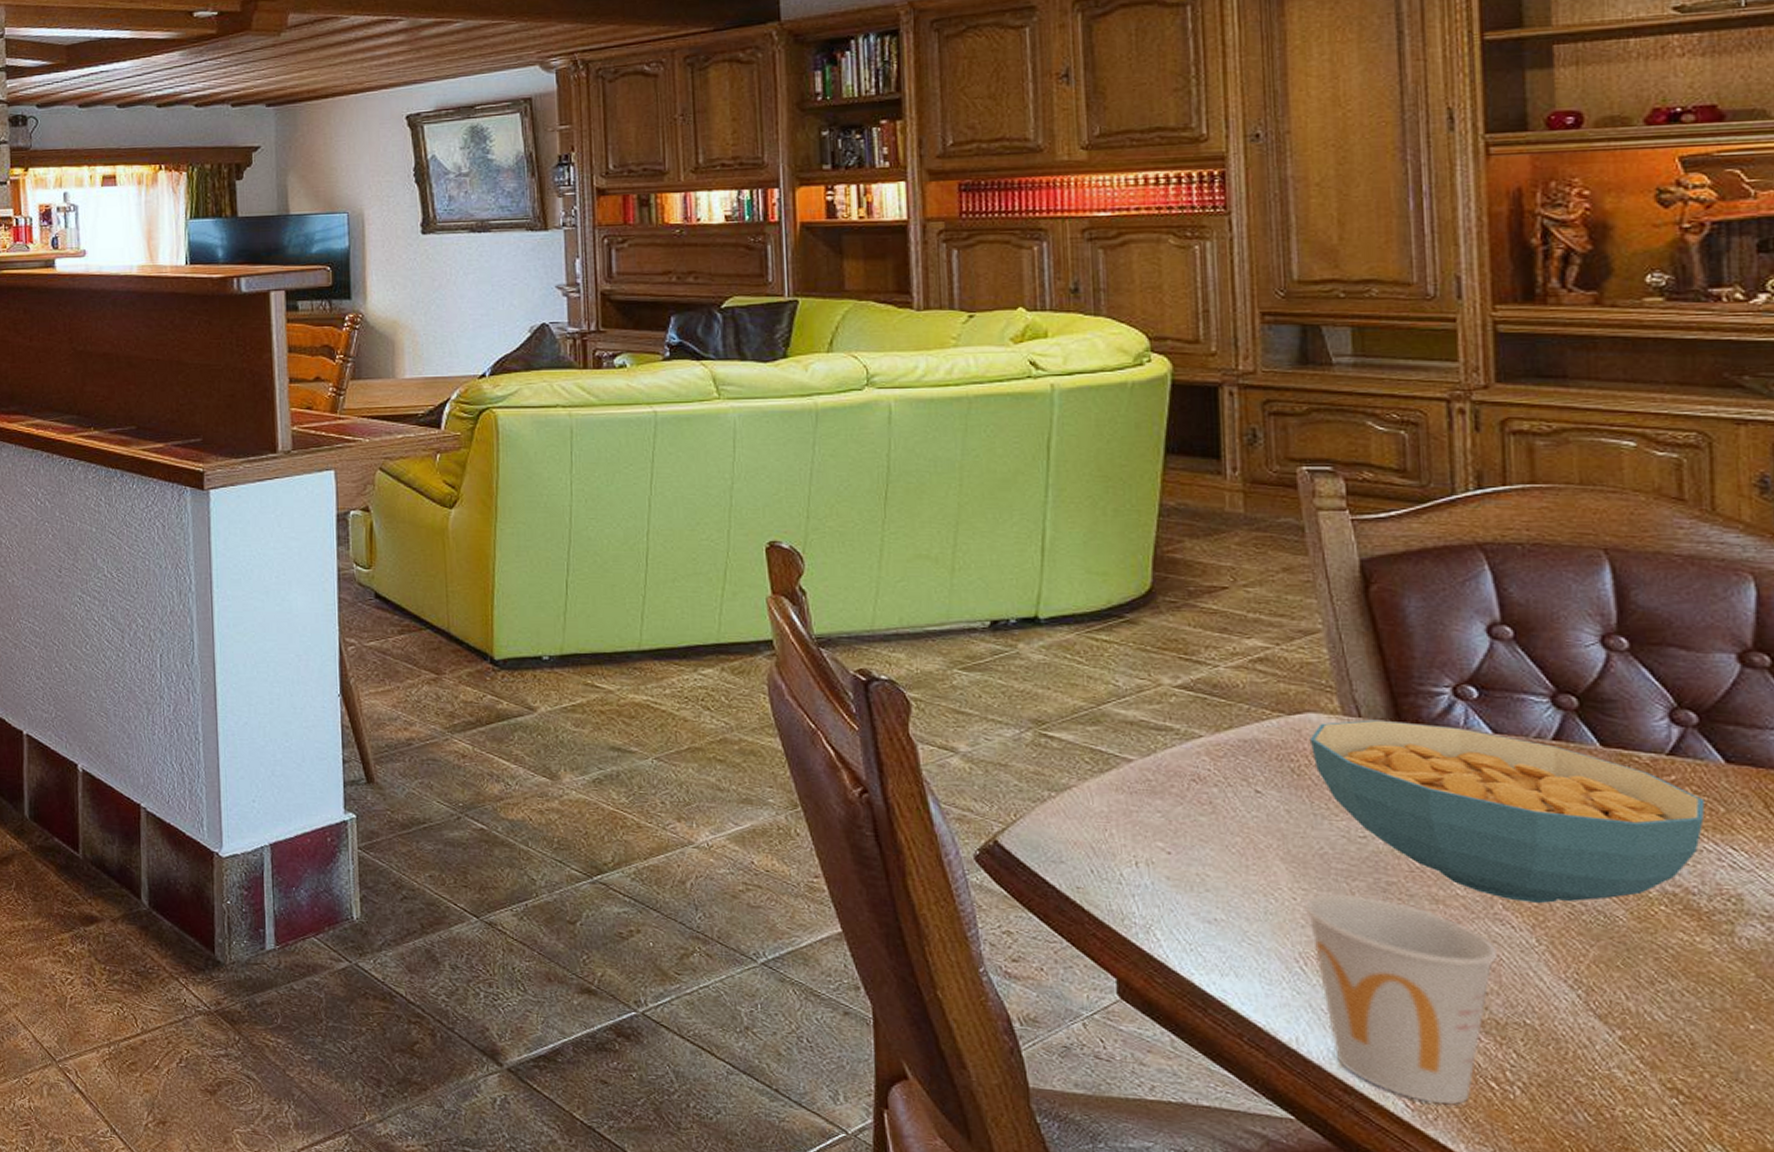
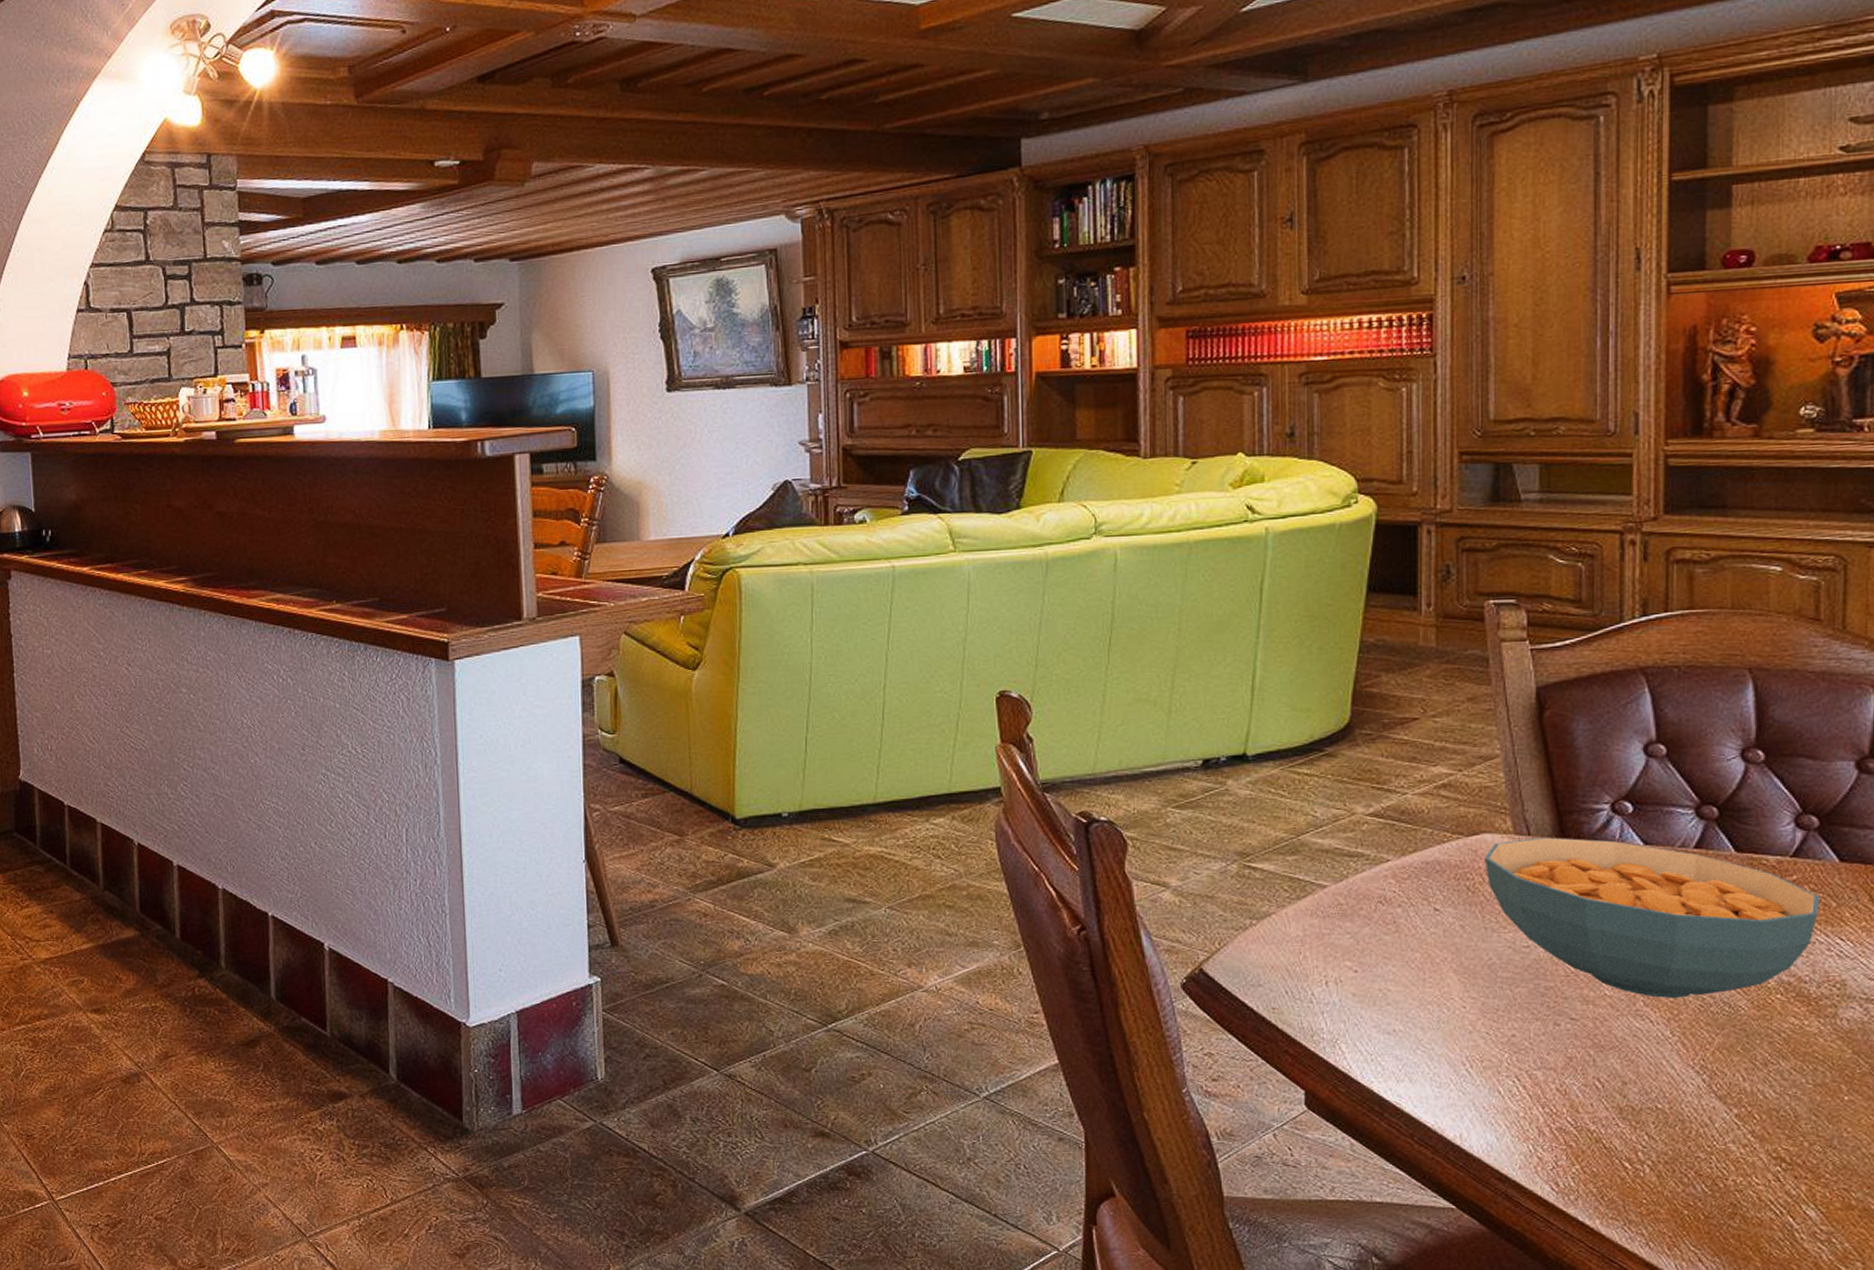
cup: present [1304,893,1497,1104] -> none [1472,1000,1636,1186]

